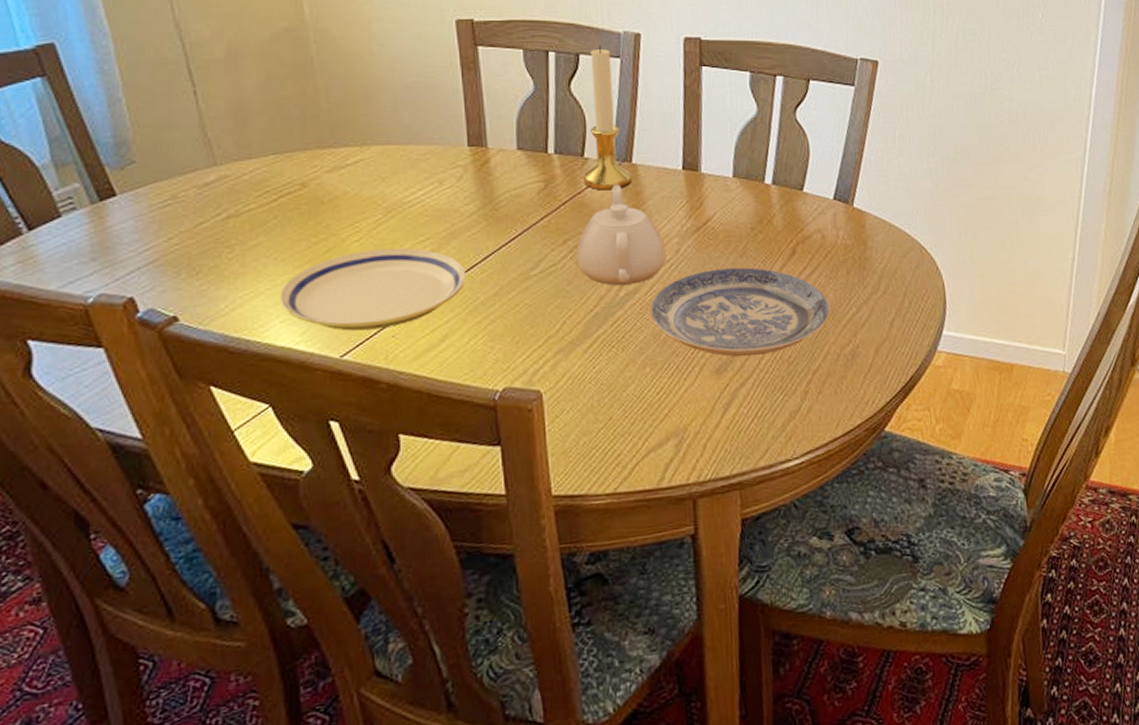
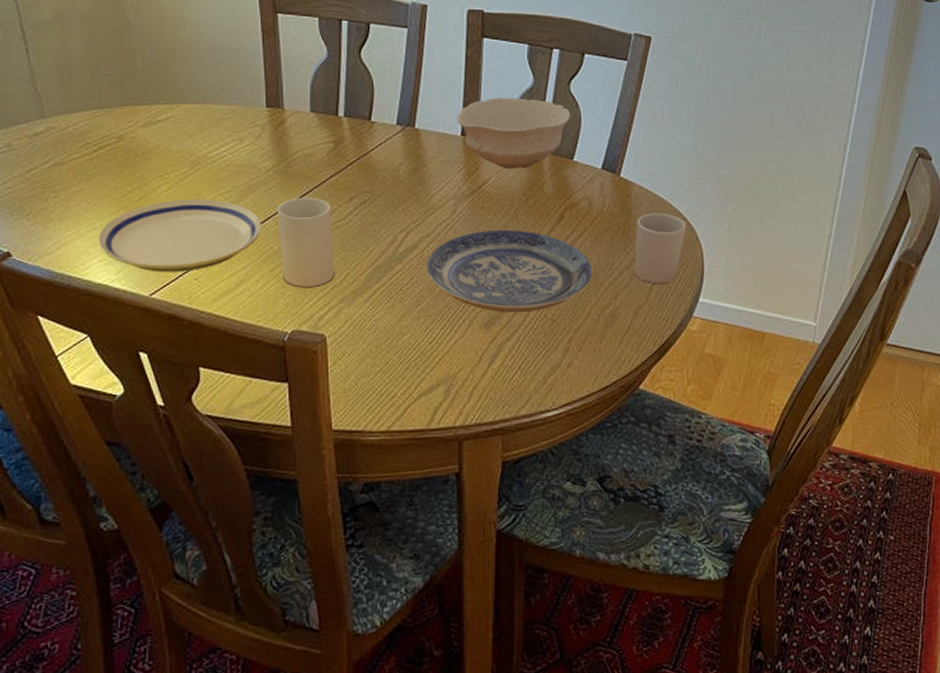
cup: none [483,241,549,341] -> present [277,197,334,288]
teapot: present [576,184,666,285] -> none [361,147,443,241]
candle holder: present [583,45,633,191] -> none [369,15,415,153]
bowl: none [678,127,799,203] -> present [458,97,571,169]
mug: none [872,243,926,319] -> present [634,213,687,284]

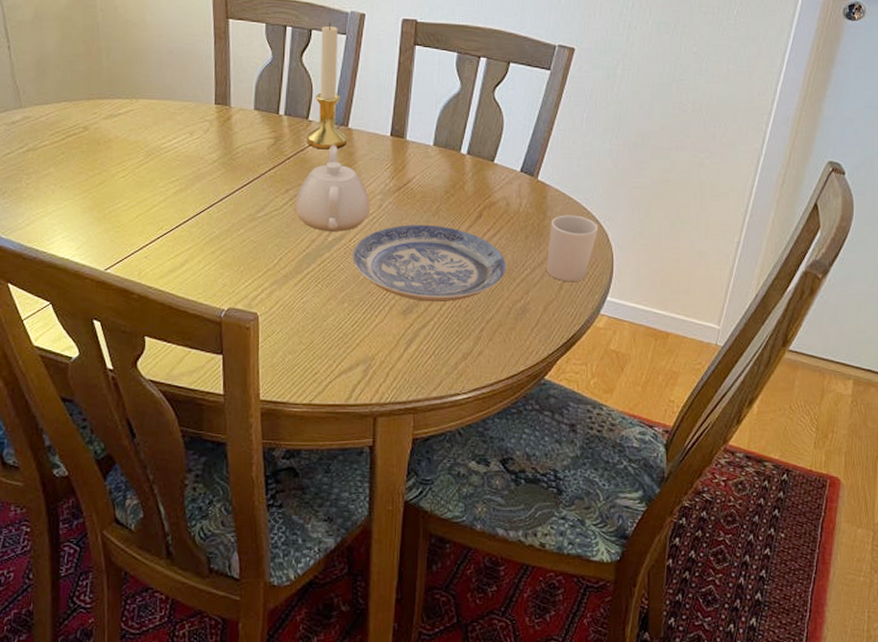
plate: present [98,199,262,272] -> none [62,185,206,251]
cup: present [277,197,334,288] -> none [220,187,269,271]
teapot: none [361,147,443,241] -> present [295,145,370,232]
candle holder: none [369,15,415,153] -> present [306,23,348,150]
bowl: present [458,97,571,169] -> none [388,101,494,169]

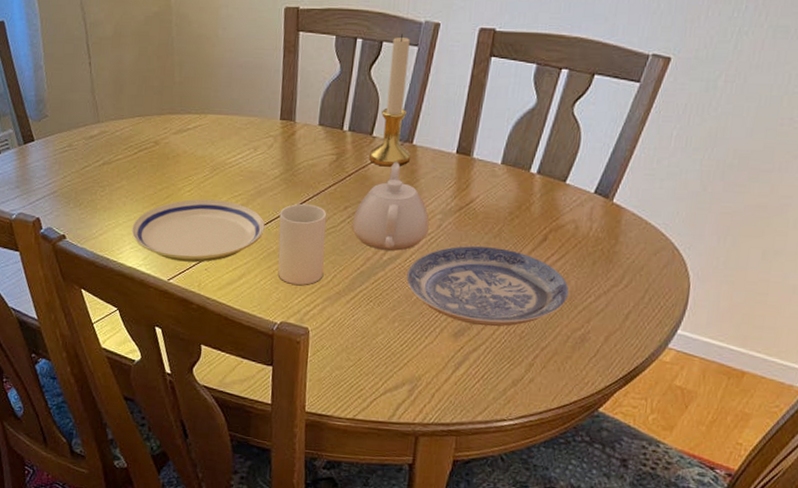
plate: none [62,185,206,251] -> present [131,199,265,263]
cup: none [220,187,269,271] -> present [277,203,327,286]
mug: present [546,215,599,282] -> none [612,240,677,313]

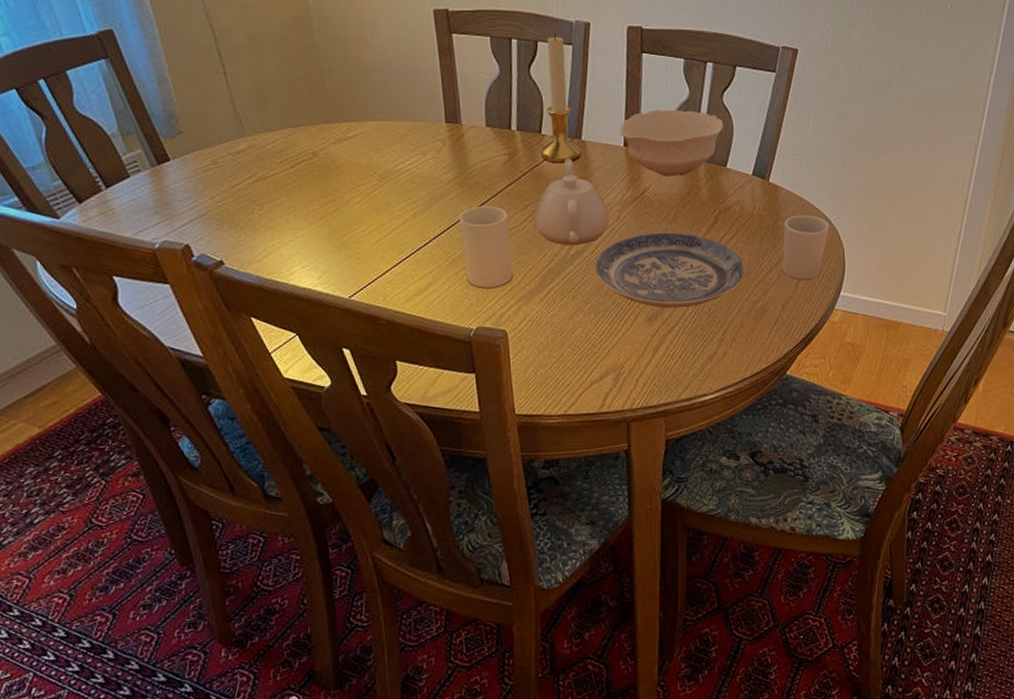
plate: present [131,199,265,263] -> none [300,209,446,277]
bowl: none [455,117,571,189] -> present [620,109,724,176]
mug: none [612,240,677,313] -> present [782,215,830,280]

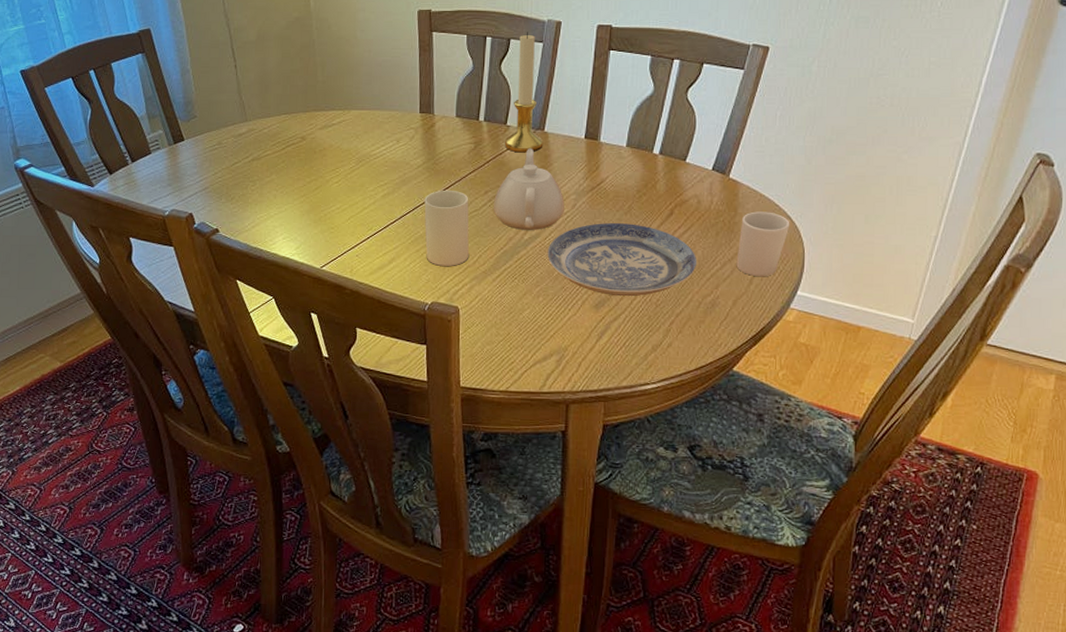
bowl: present [620,109,724,176] -> none [583,104,687,169]

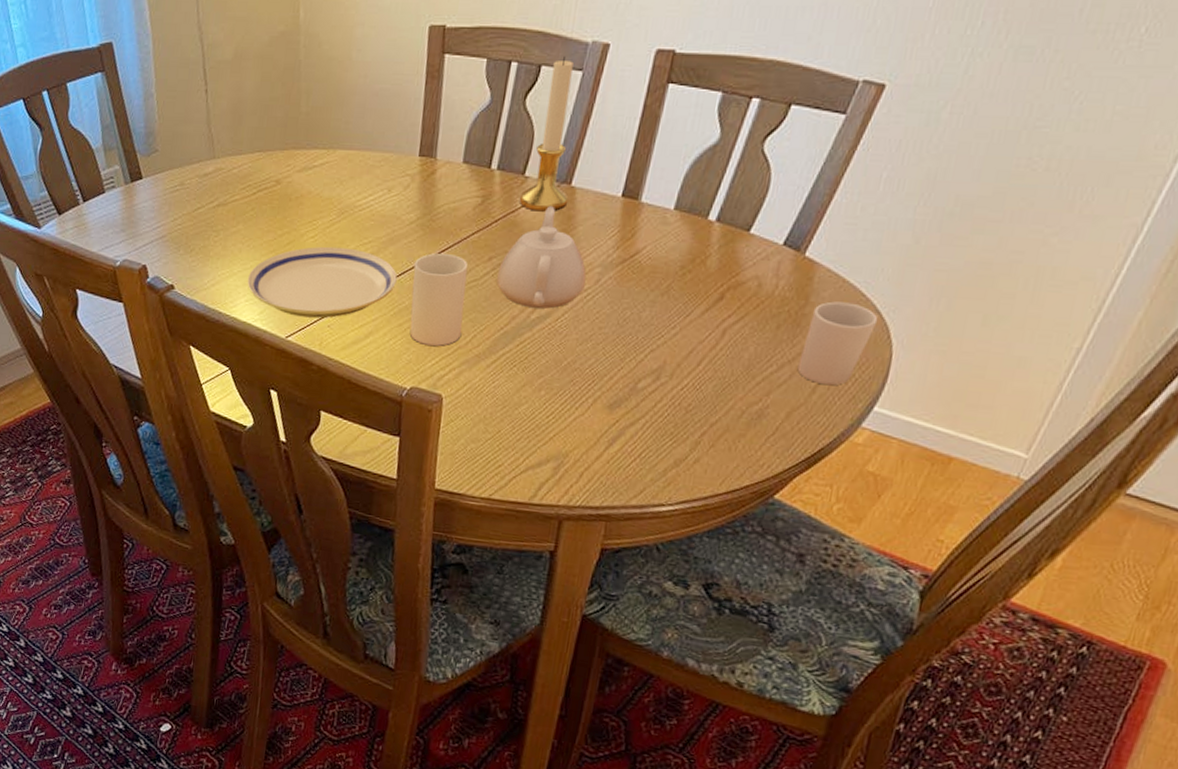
plate: none [283,189,411,250] -> present [247,246,397,319]
plate: present [547,223,698,297] -> none [556,304,748,398]

